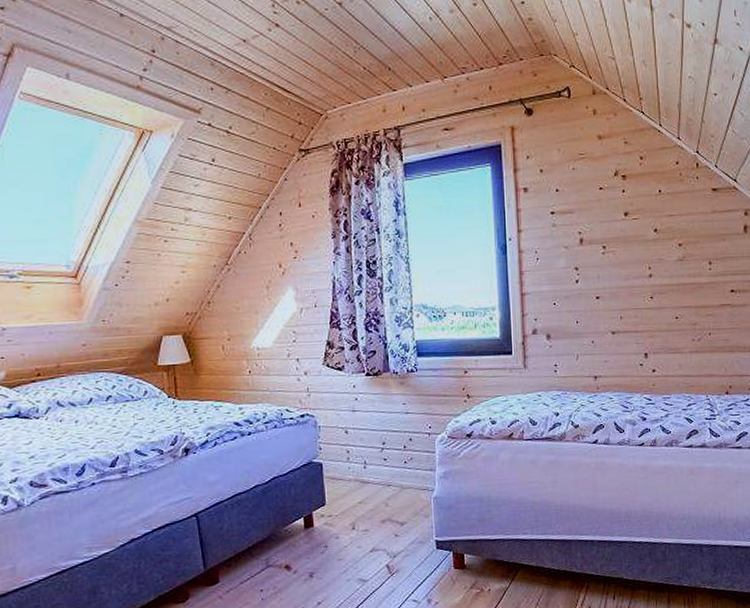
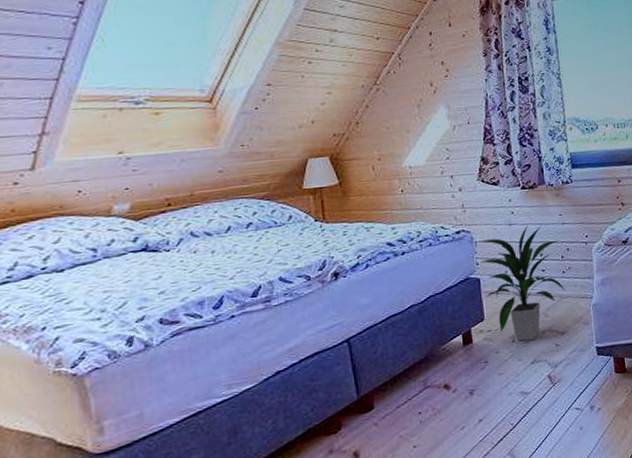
indoor plant: none [322,412,407,529] -> present [478,224,566,342]

